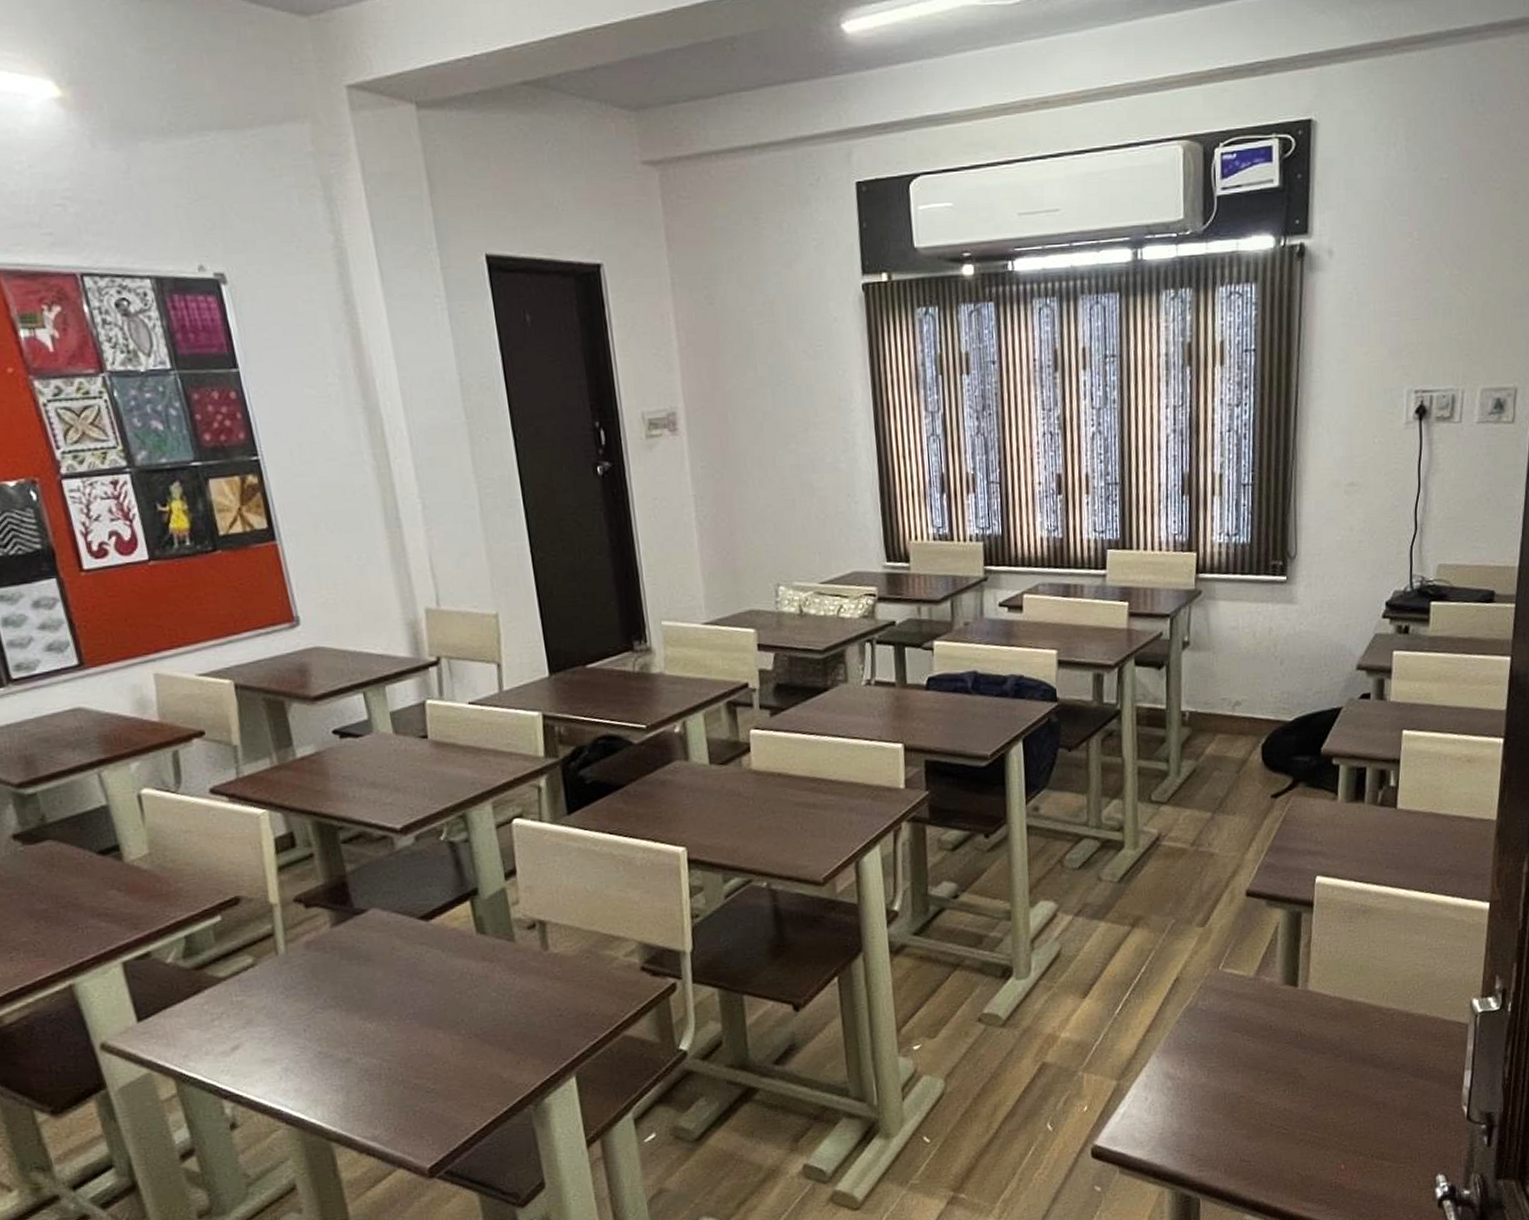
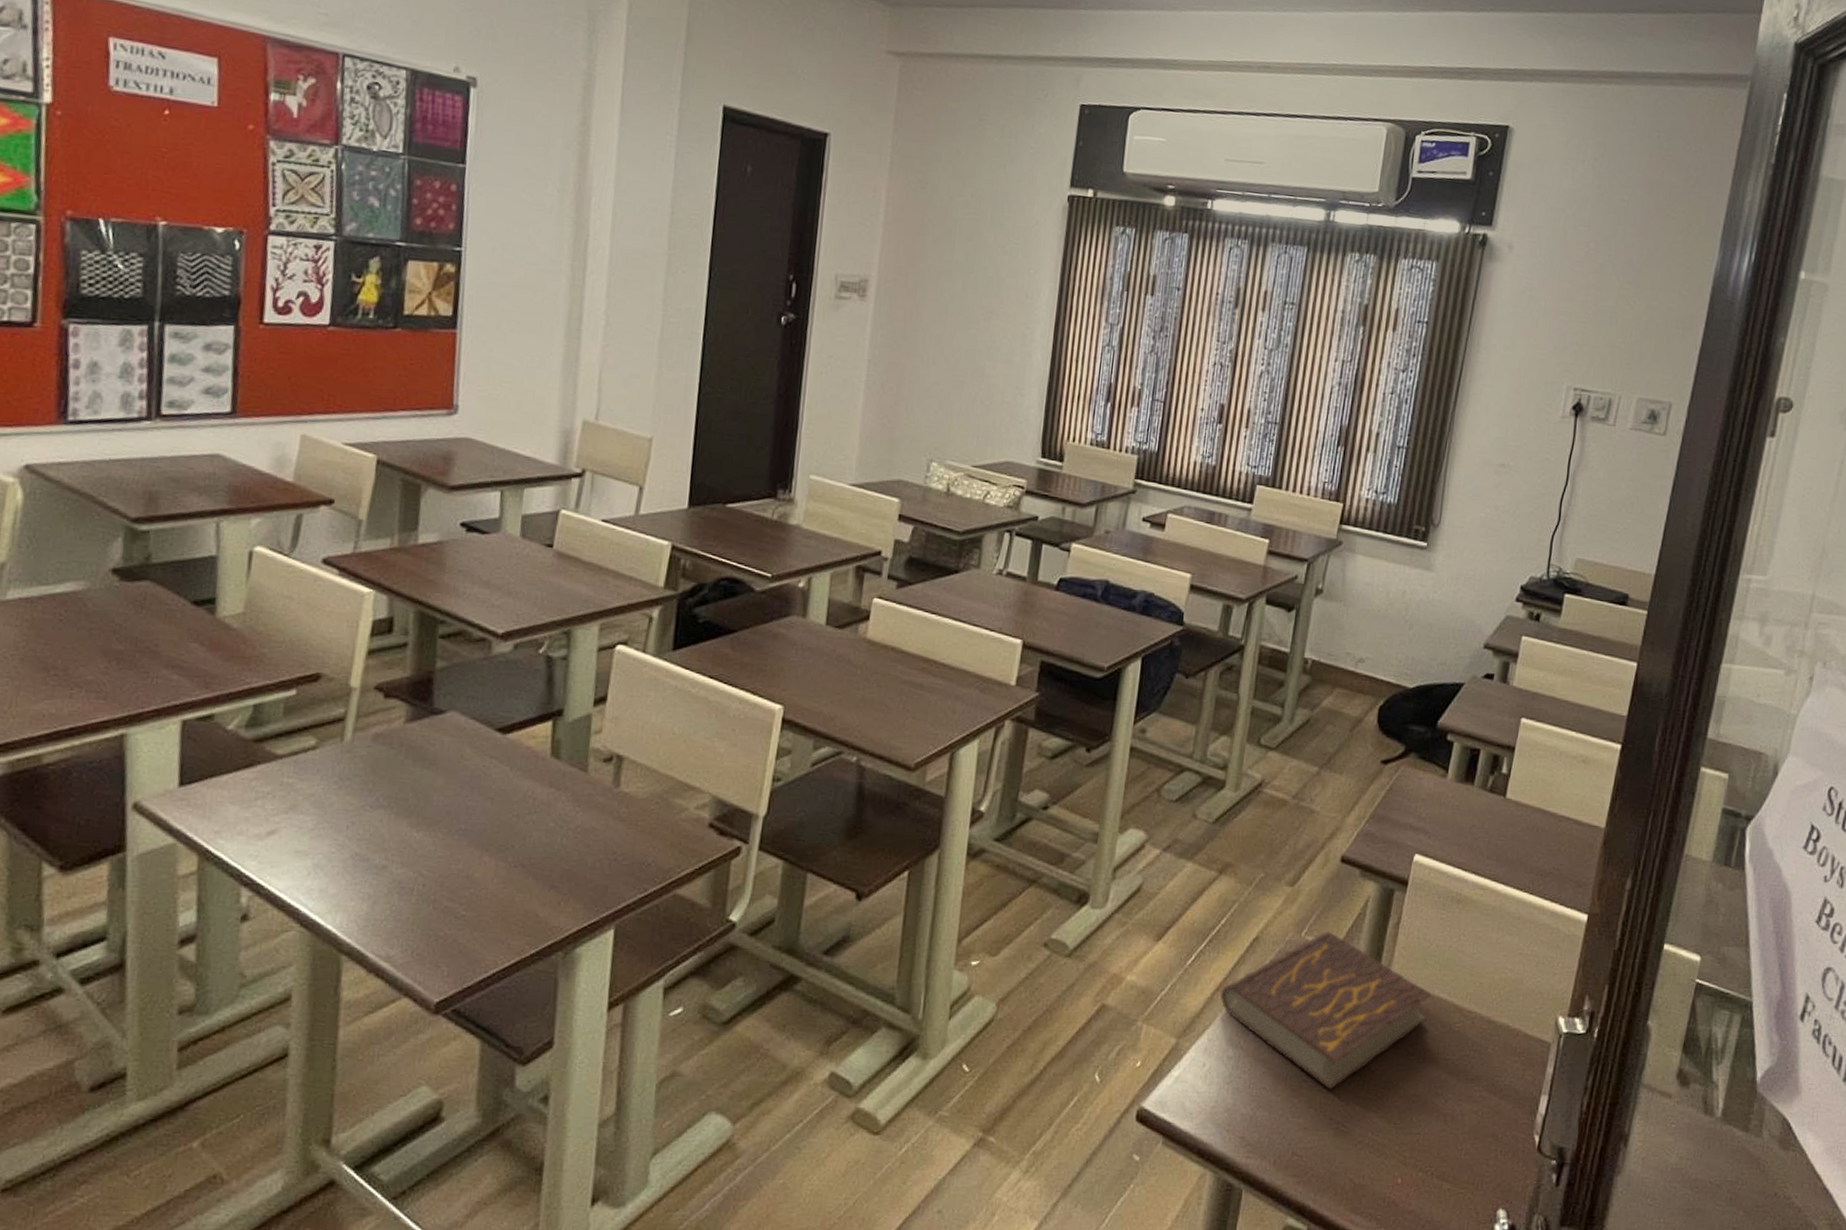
book: none [1150,961,1350,1100] -> present [1220,931,1432,1090]

